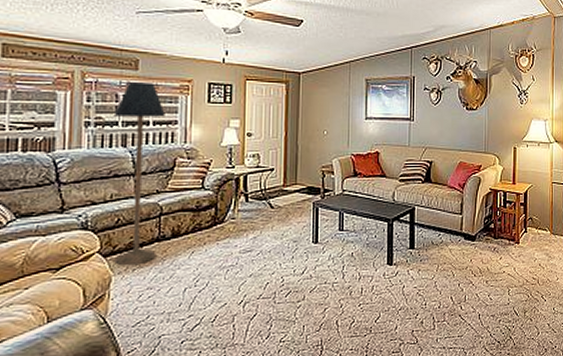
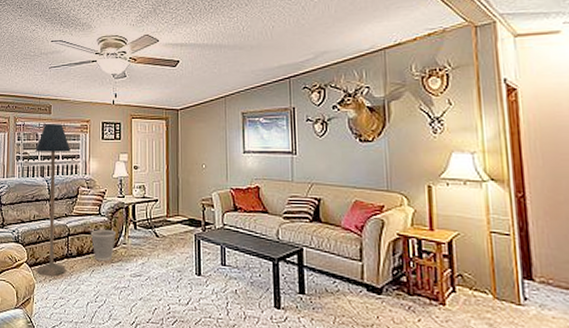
wastebasket: none [190,205,224,241] -> present [90,229,117,262]

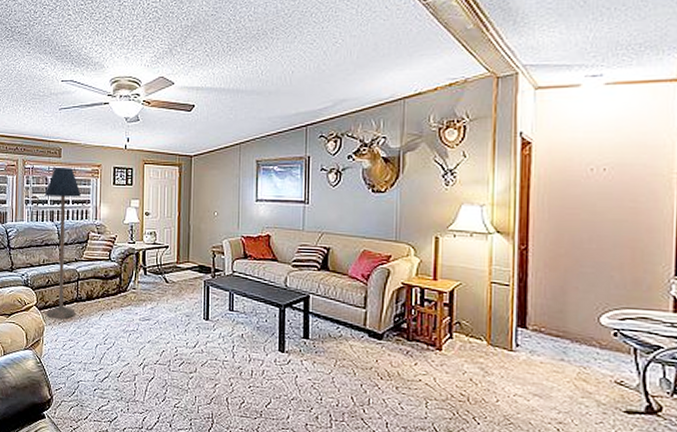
wastebasket: present [90,229,117,262] -> none [100,274,127,306]

